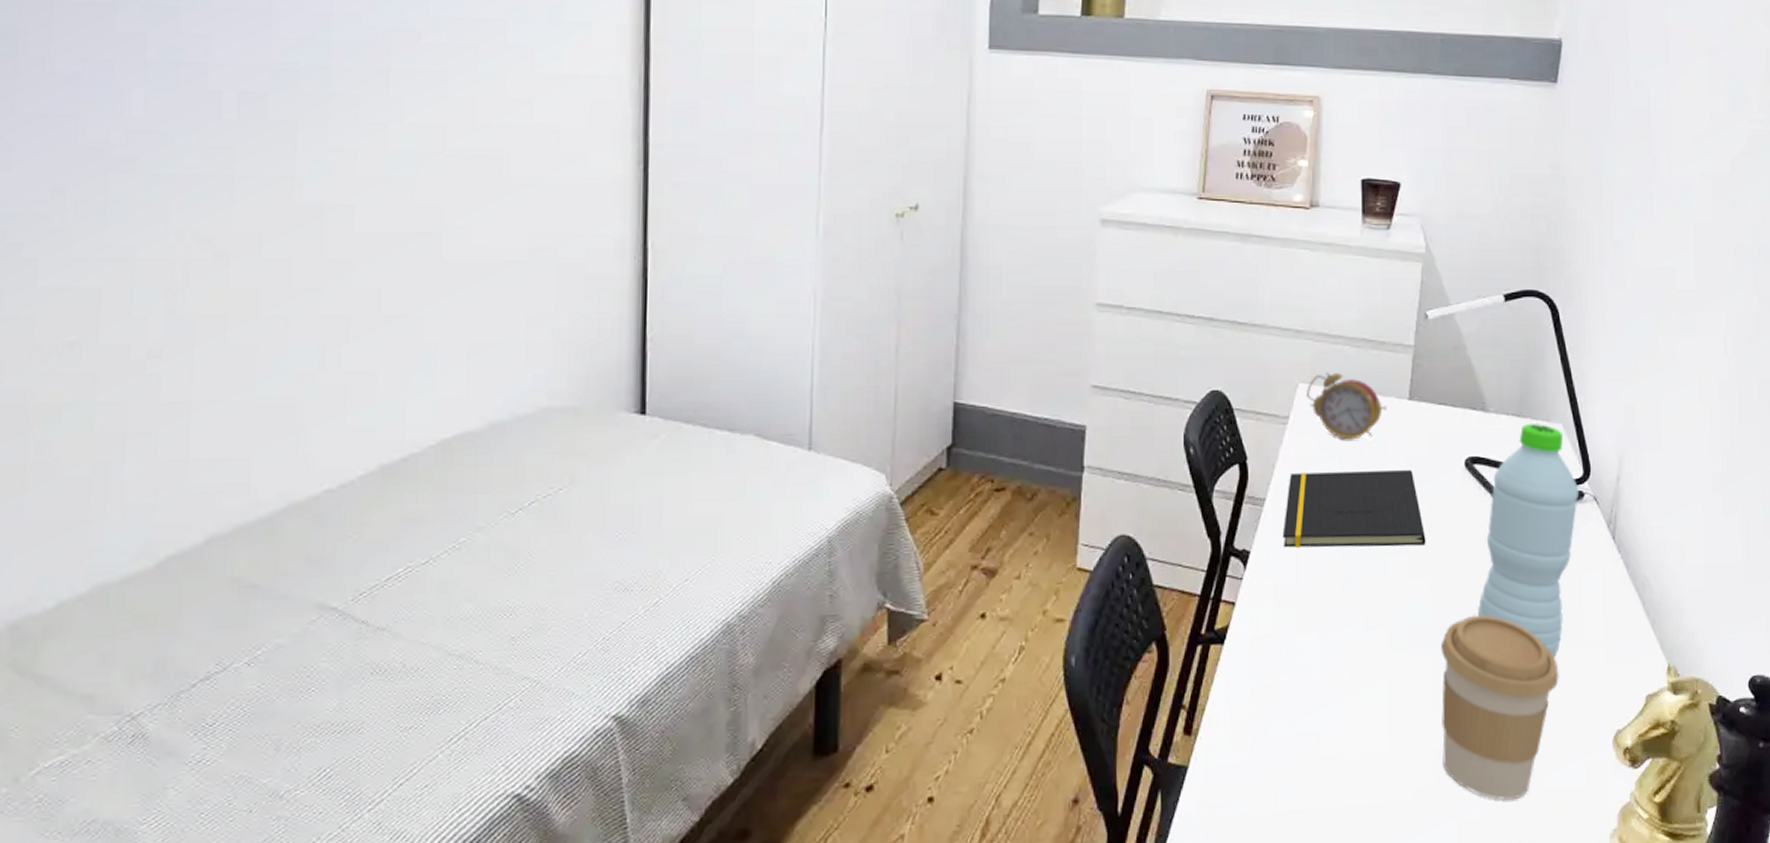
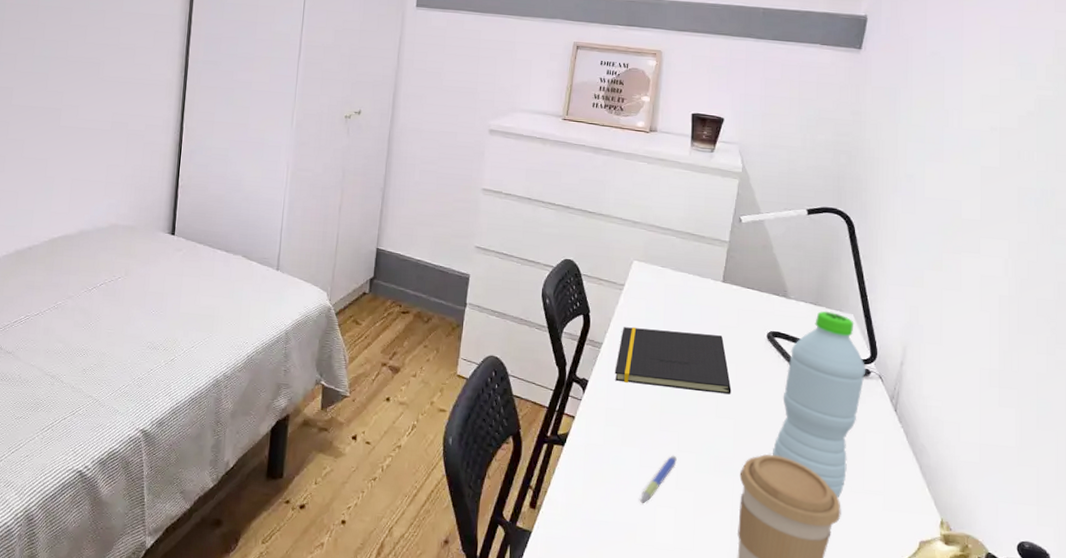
alarm clock: present [1306,372,1387,440] -> none [639,254,704,308]
pen: none [1323,634,1365,705] -> present [640,455,677,504]

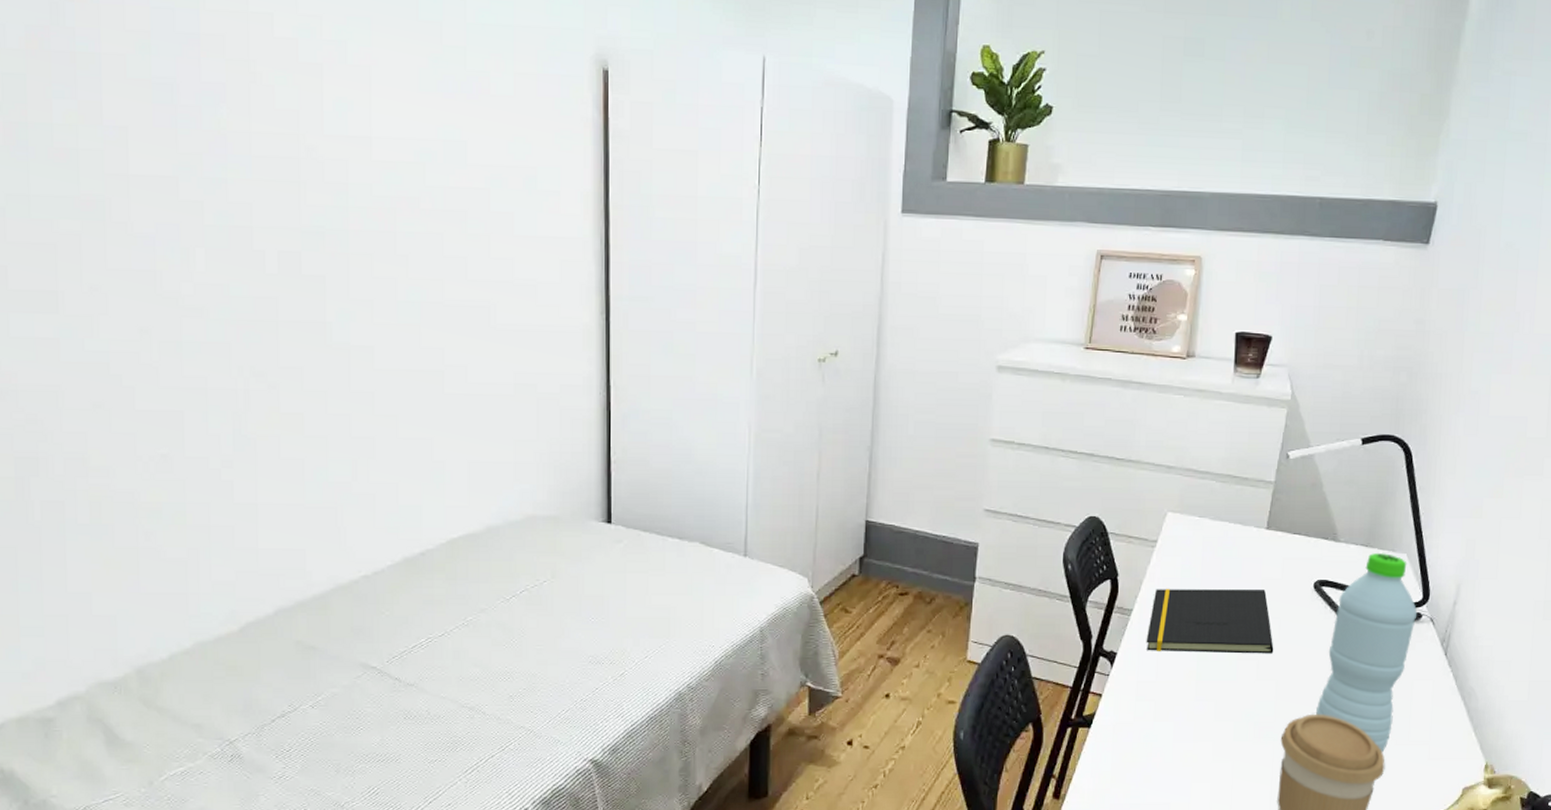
pen: present [640,455,677,504] -> none [1174,725,1214,781]

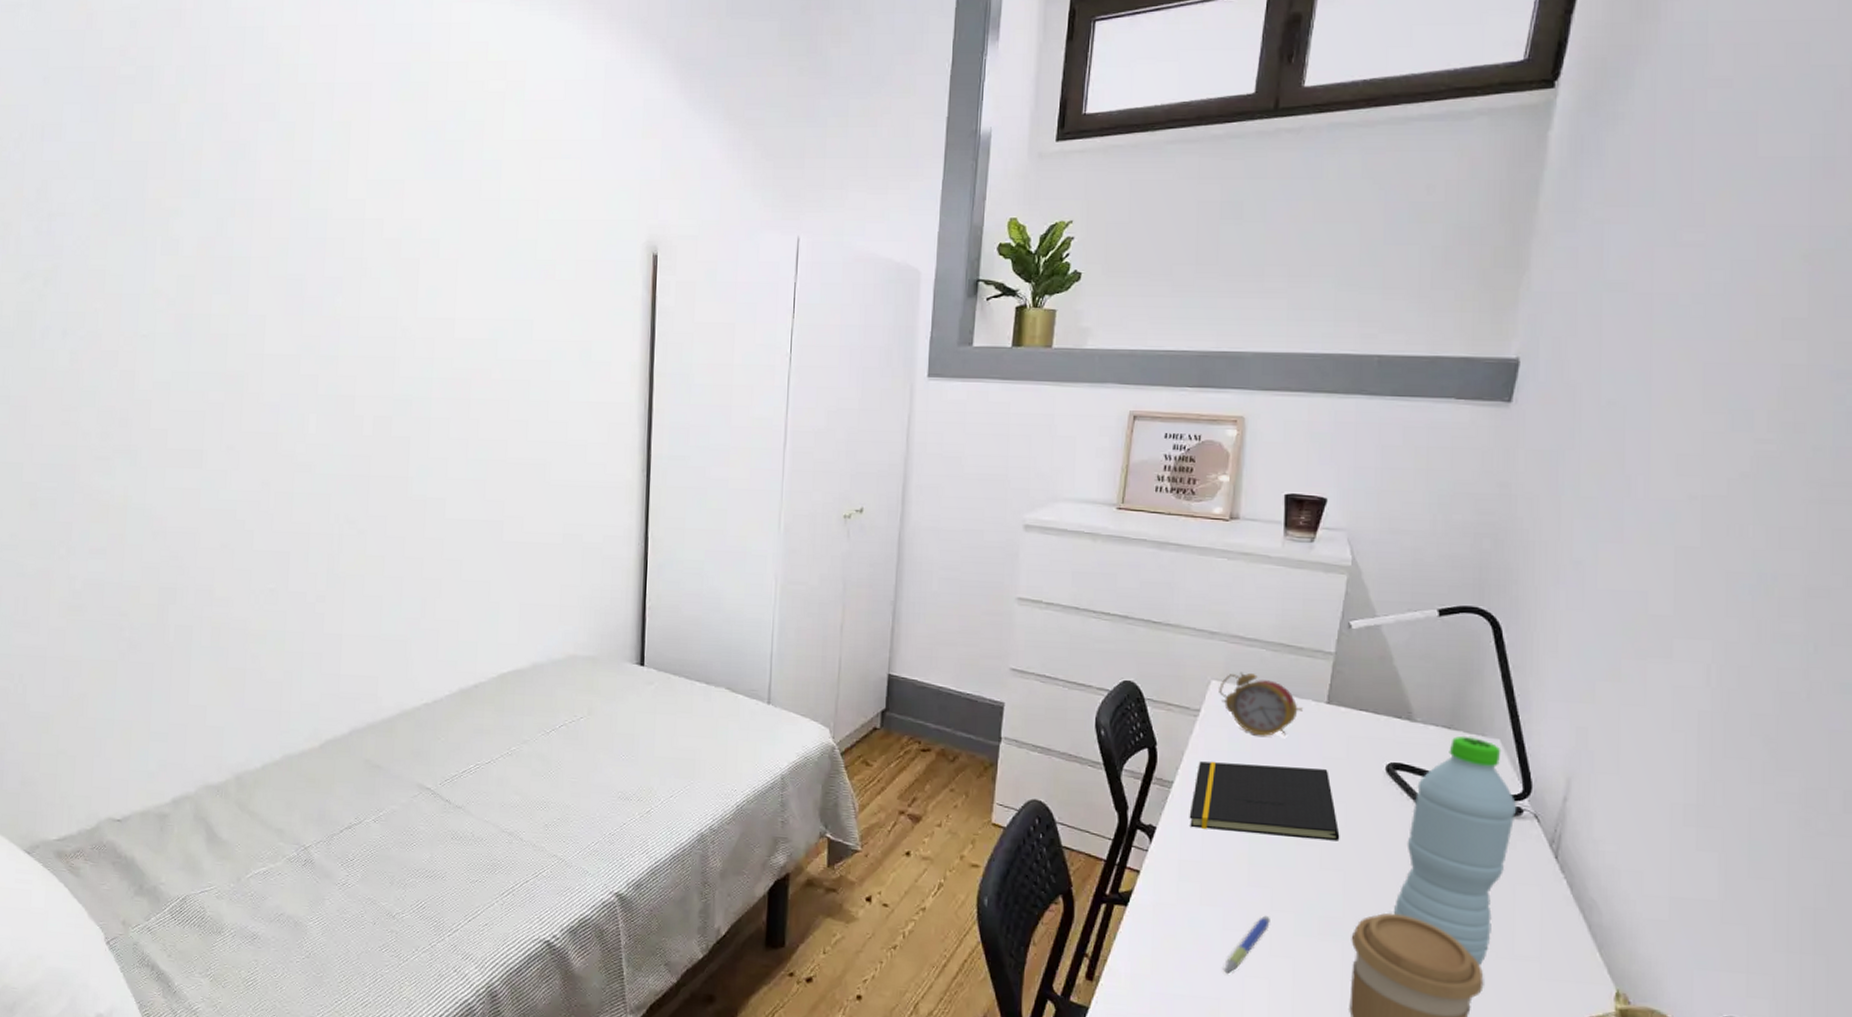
alarm clock: none [1174,503,1246,562] -> present [1219,672,1303,736]
pen: none [1174,725,1214,781] -> present [1224,915,1270,975]

